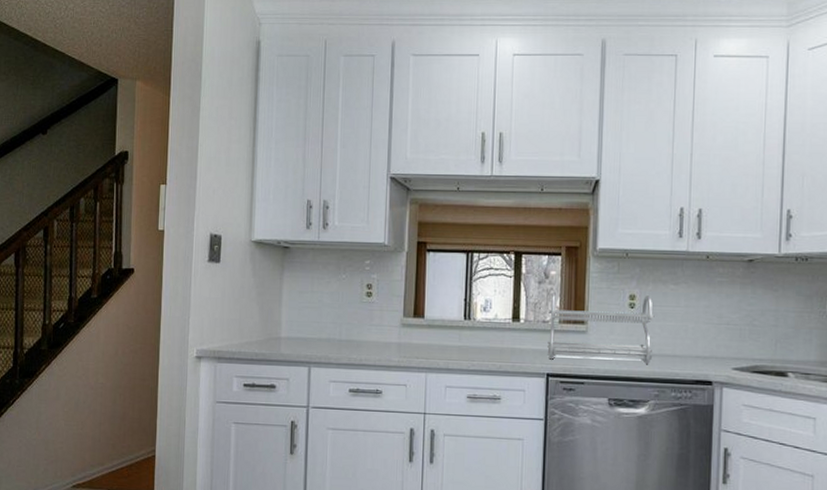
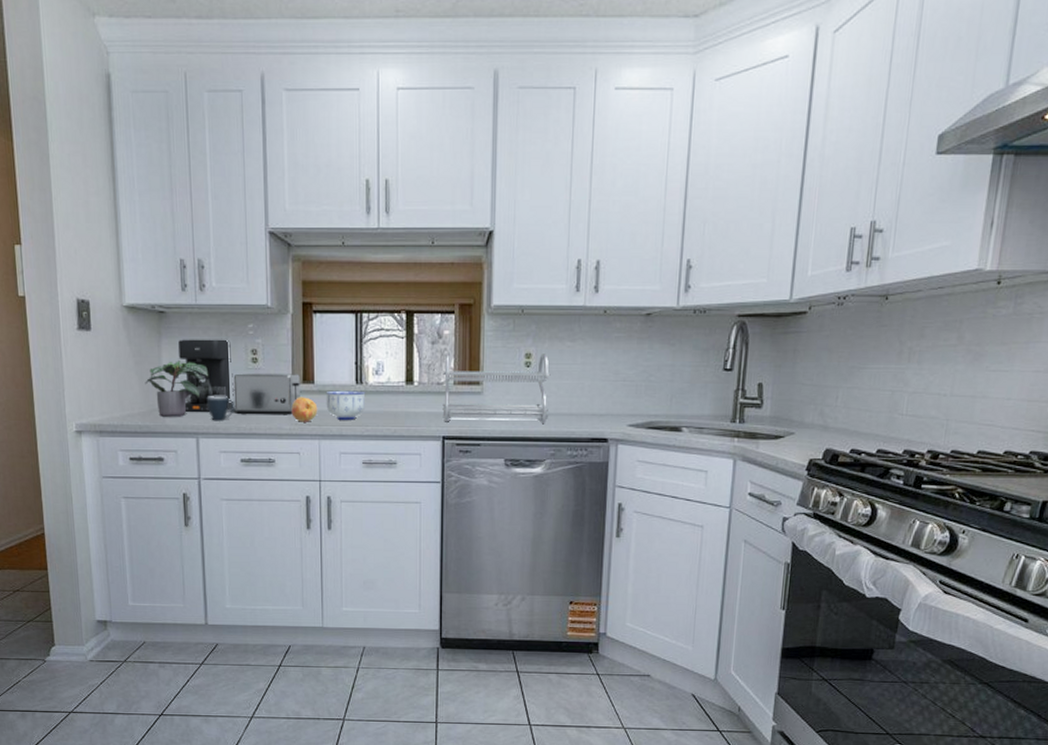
potted plant: none [265,293,325,347] -> present [145,361,209,418]
coffee maker: none [299,273,348,344] -> present [178,339,233,413]
mug: none [322,327,348,353] -> present [207,396,236,423]
toaster: none [347,306,411,348] -> present [233,373,300,415]
fruit: none [401,330,426,355] -> present [291,397,318,422]
bowl: none [434,325,473,355] -> present [326,390,366,420]

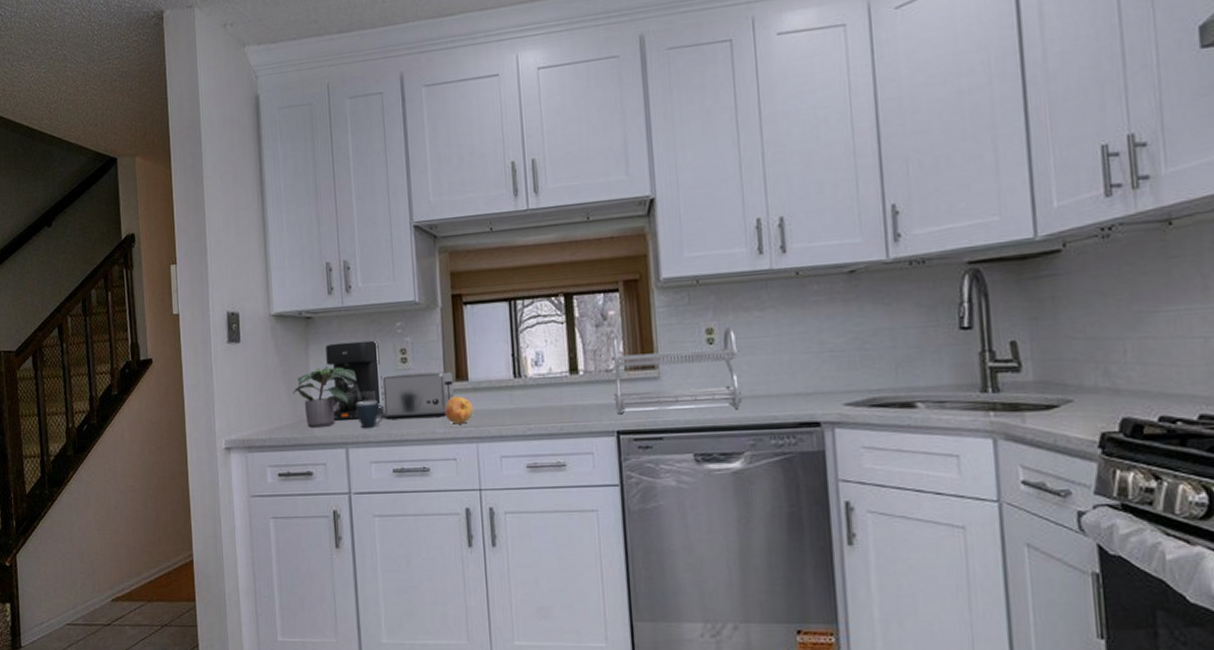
bowl: present [326,390,366,420] -> none [481,385,526,419]

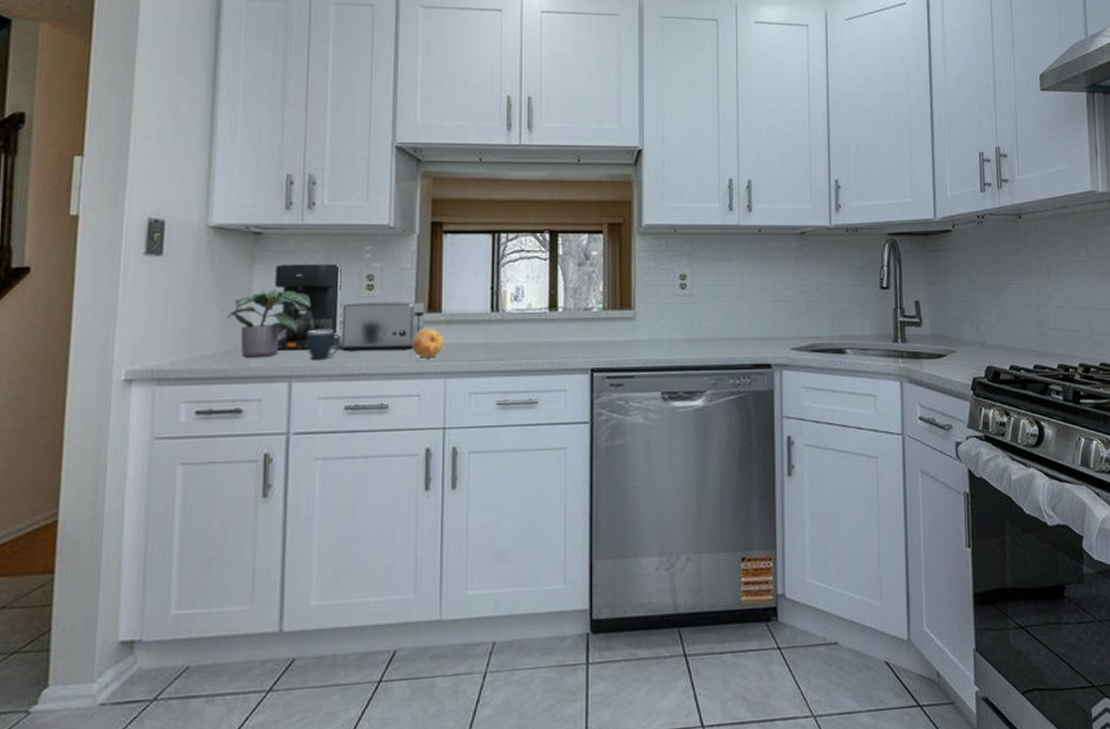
dish rack: present [611,327,742,414] -> none [591,274,708,352]

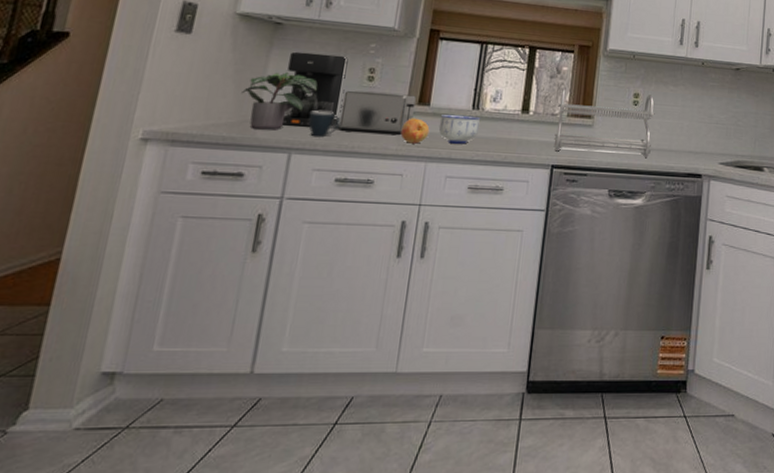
bowl: none [454,319,502,354] -> present [438,114,481,144]
dish rack: none [591,274,708,352] -> present [553,87,655,157]

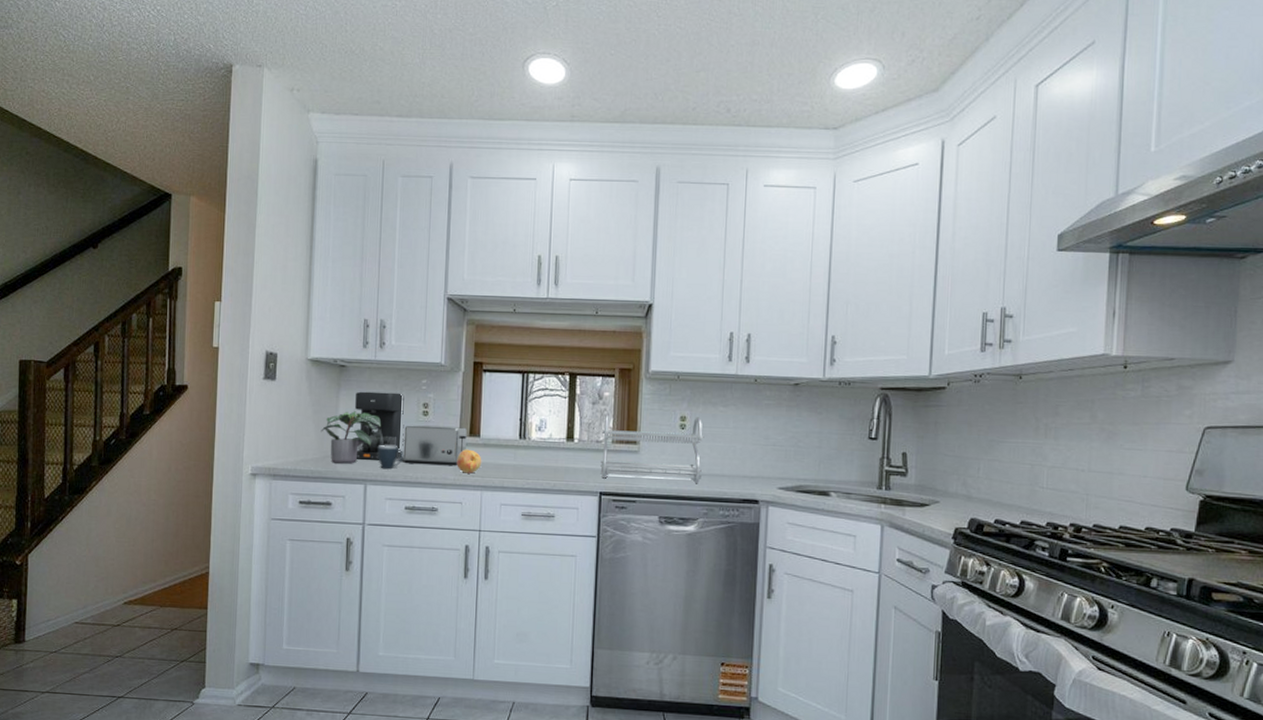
bowl: present [438,114,481,144] -> none [490,444,528,473]

